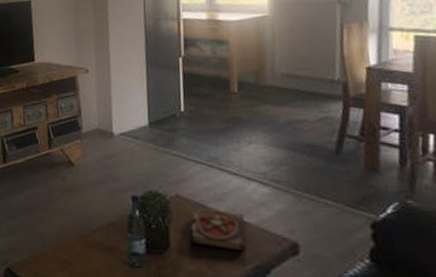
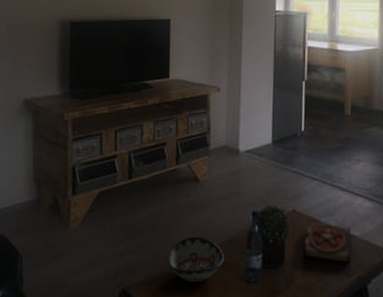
decorative bowl: none [47,220,105,264] -> present [167,236,224,282]

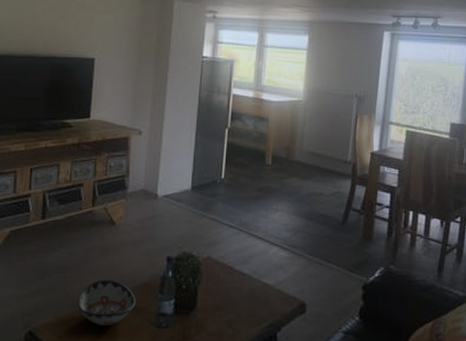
book: present [303,222,351,263] -> none [216,269,264,310]

